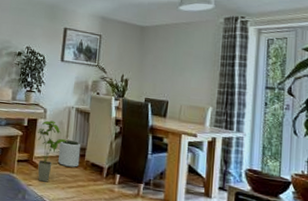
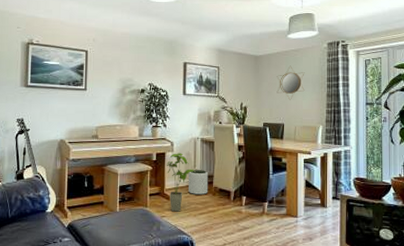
home mirror: none [162,39,196,76] -> present [276,65,305,100]

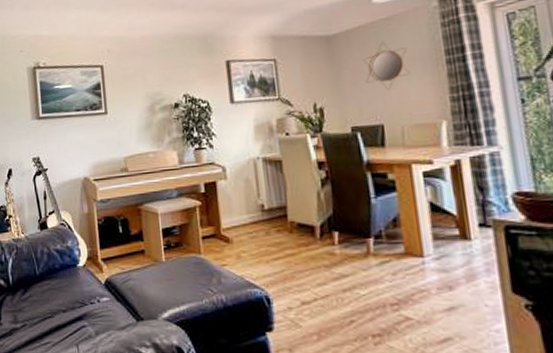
house plant: present [166,153,196,212] -> none [219,180,261,258]
plant pot: present [188,170,209,196] -> none [250,200,282,235]

